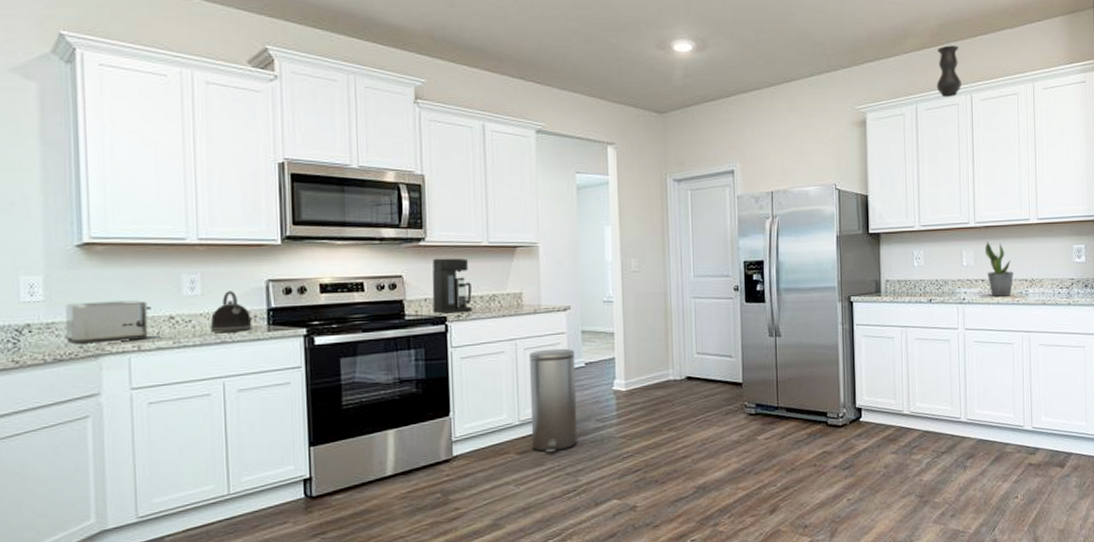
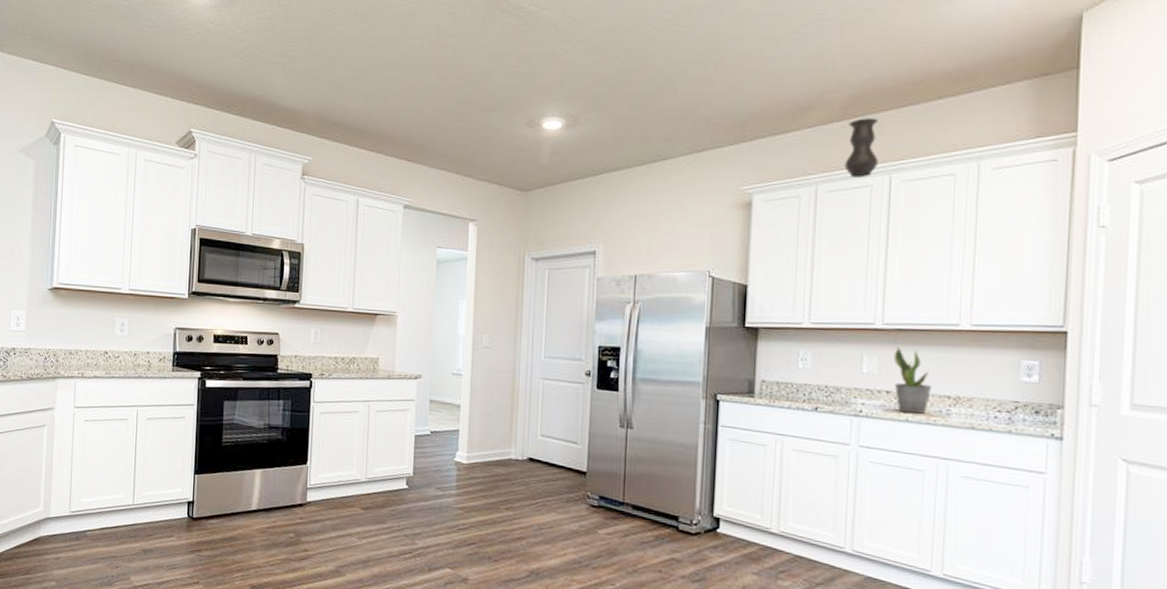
toaster: present [65,300,151,345] -> none [36,334,93,369]
kettle: present [210,291,253,334] -> none [131,334,162,370]
coffee maker: present [432,258,472,315] -> none [301,320,335,372]
pedal bin: present [528,348,578,453] -> none [375,413,422,513]

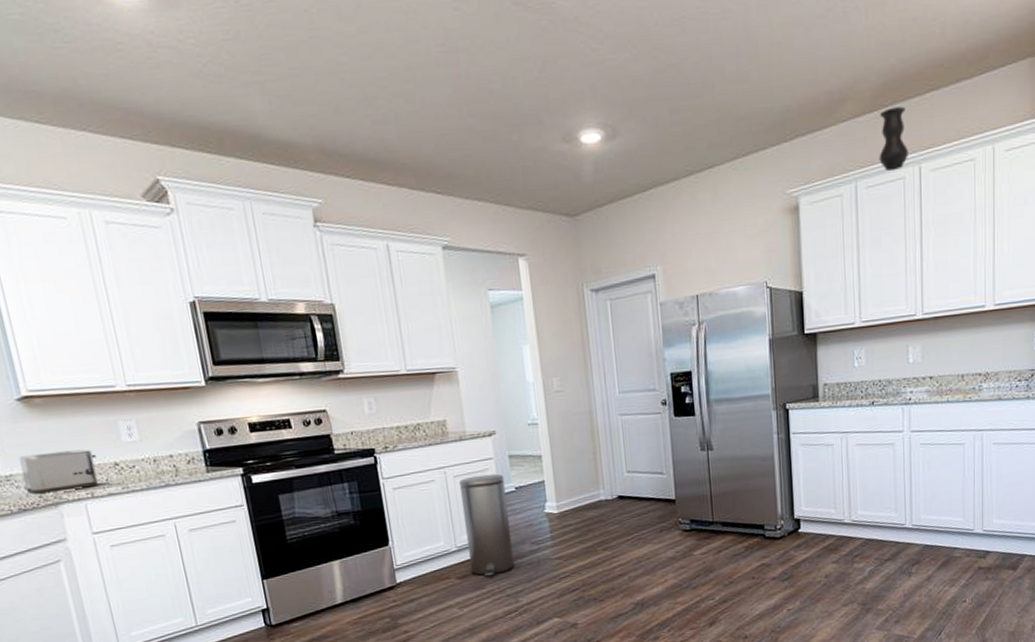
toaster: none [36,334,93,369] -> present [18,449,98,495]
pedal bin: none [375,413,422,513] -> present [458,473,515,576]
potted plant: present [893,348,931,414] -> none [933,335,966,395]

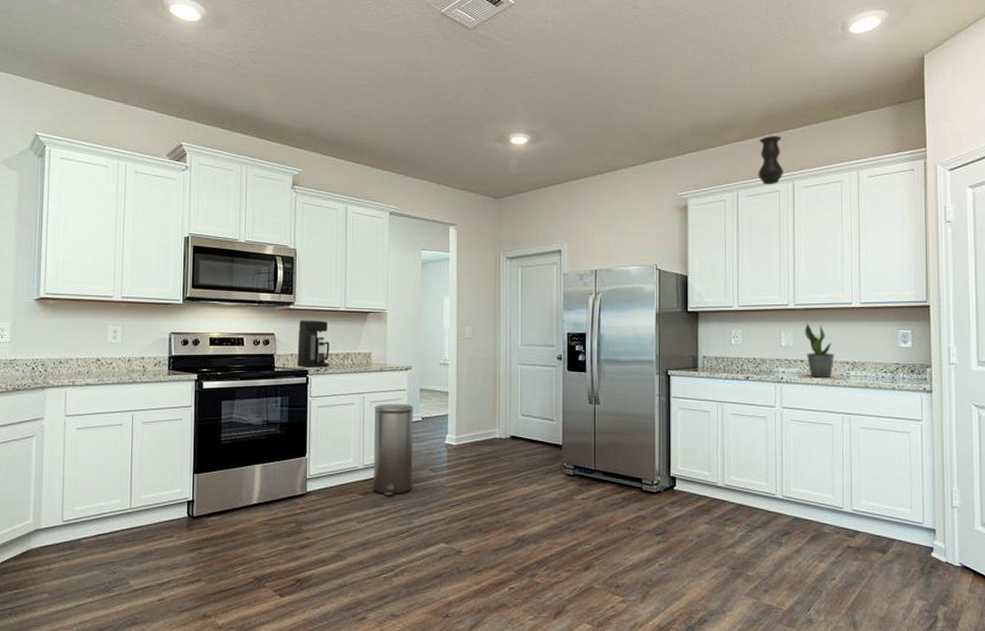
toaster: present [18,449,98,495] -> none [23,344,84,379]
coffee maker: none [353,388,399,447] -> present [297,320,329,369]
potted plant: none [933,335,966,395] -> present [804,324,834,378]

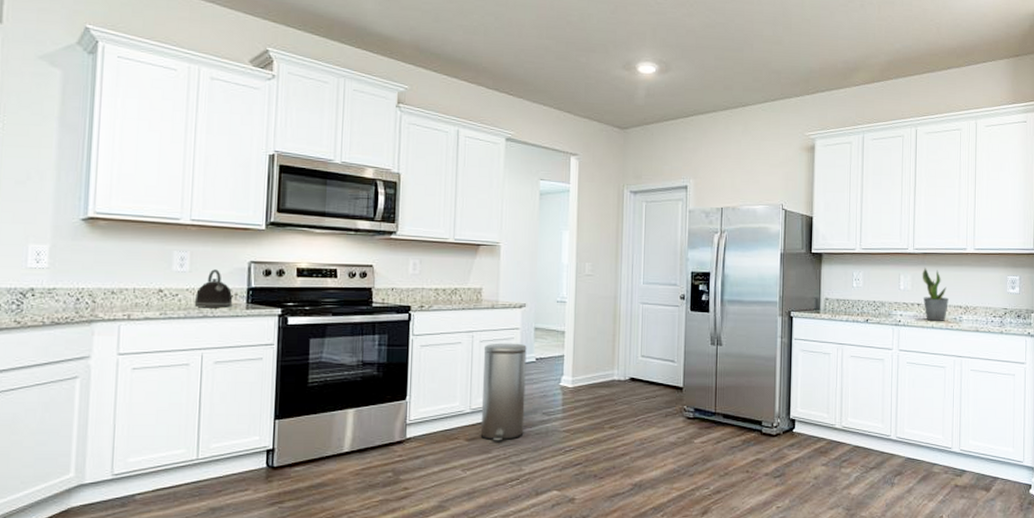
kettle: none [125,340,157,375] -> present [194,269,233,308]
coffee maker: present [297,320,329,369] -> none [398,251,436,305]
vase: present [758,136,784,184] -> none [883,80,908,129]

